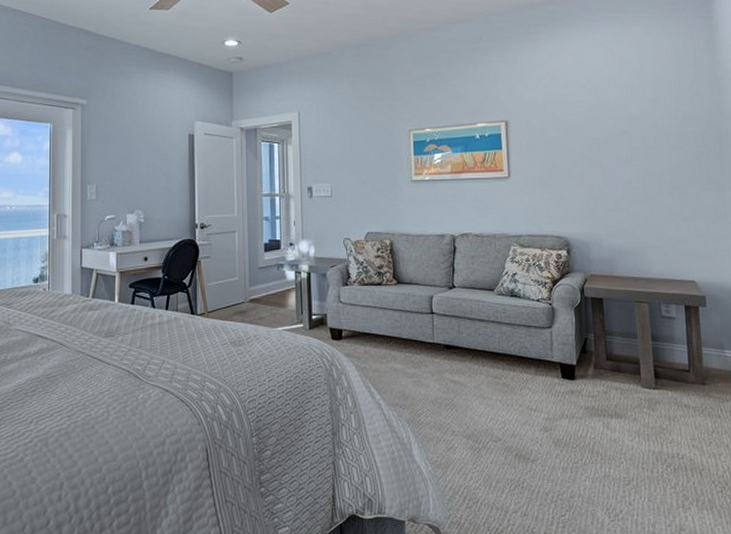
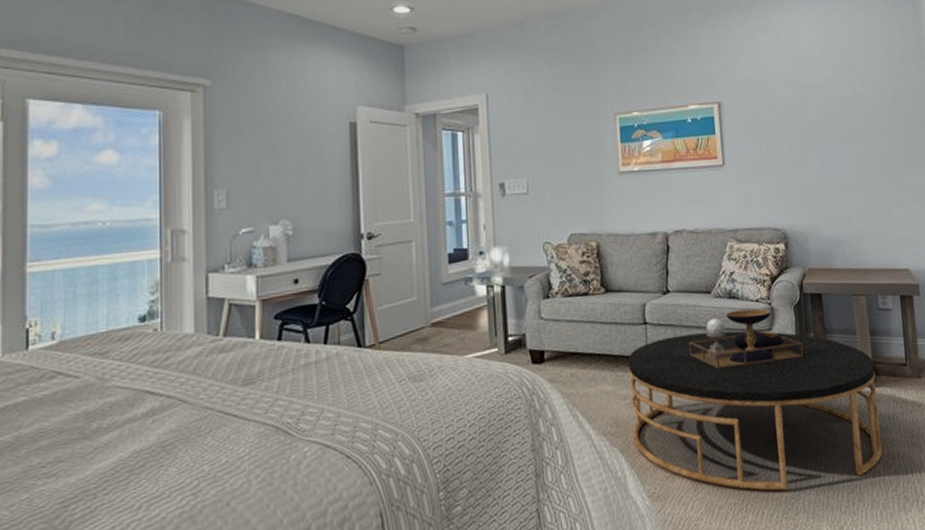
coffee table: none [415,307,662,474] -> present [628,308,883,491]

